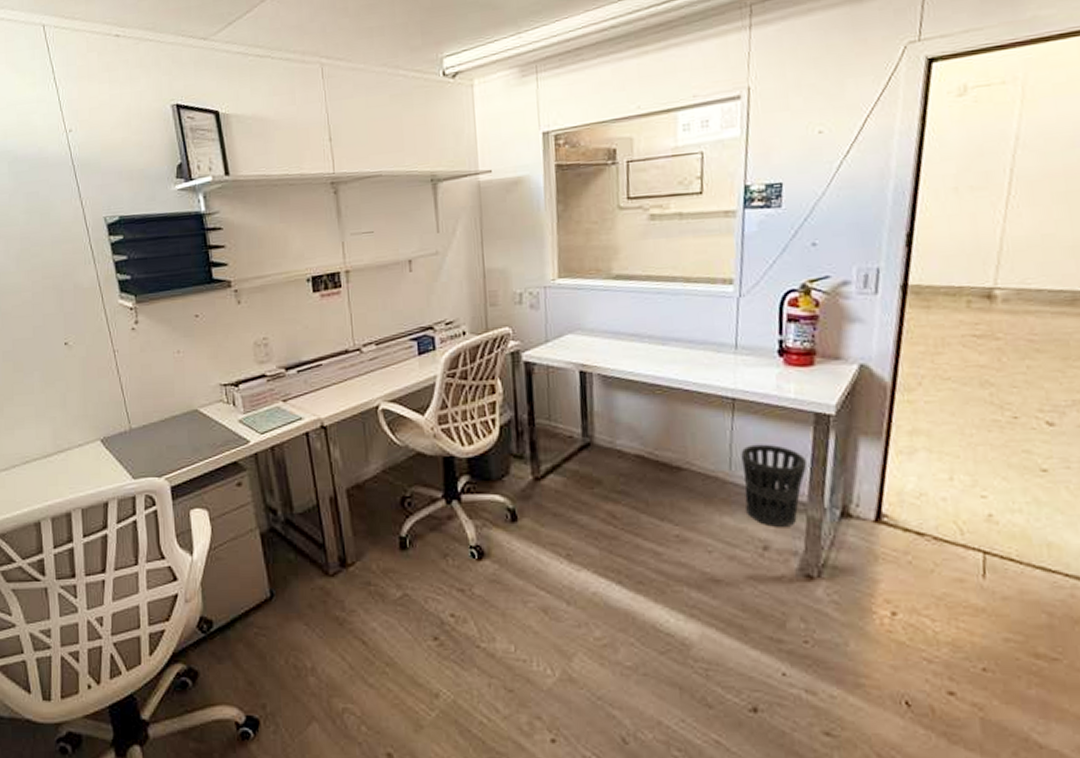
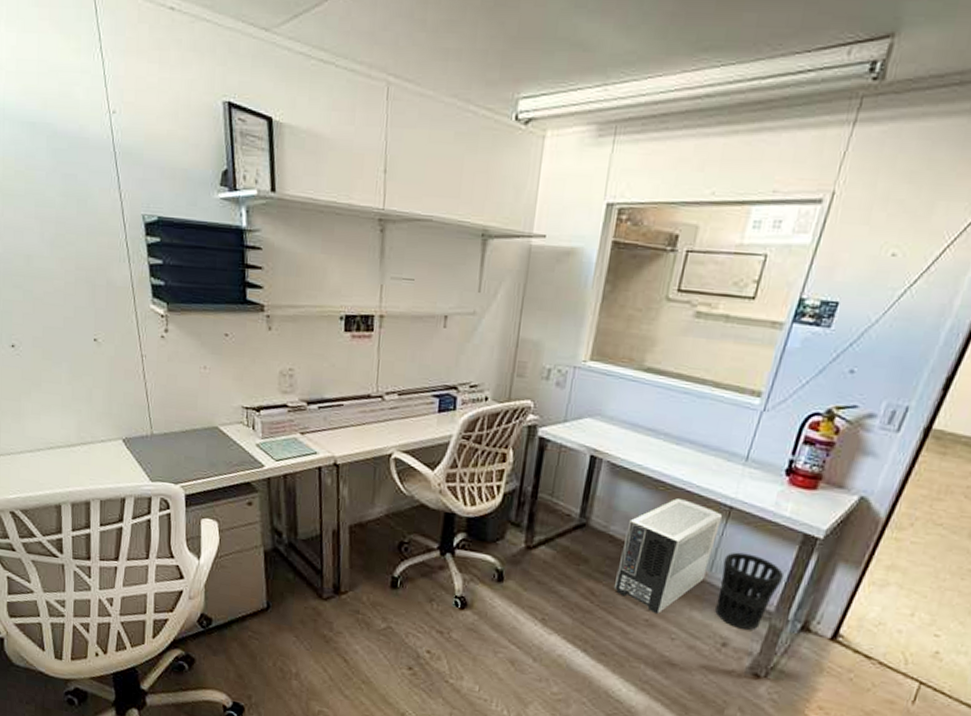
air purifier: none [633,399,728,526] -> present [615,499,723,613]

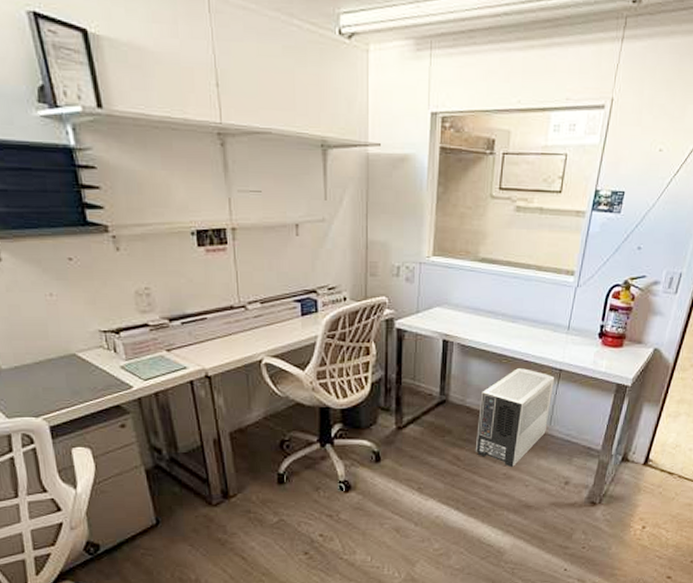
wastebasket: present [715,552,784,630] -> none [557,406,606,468]

